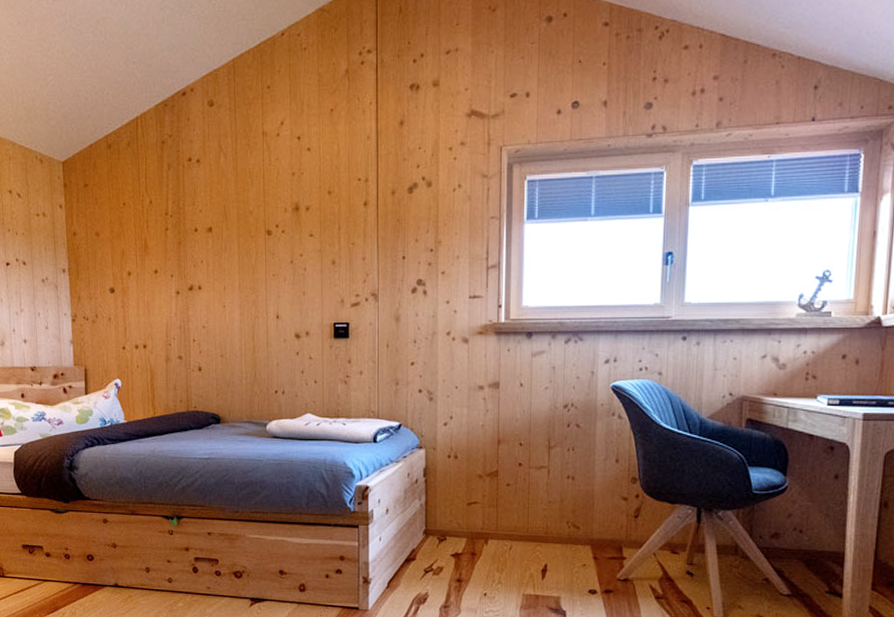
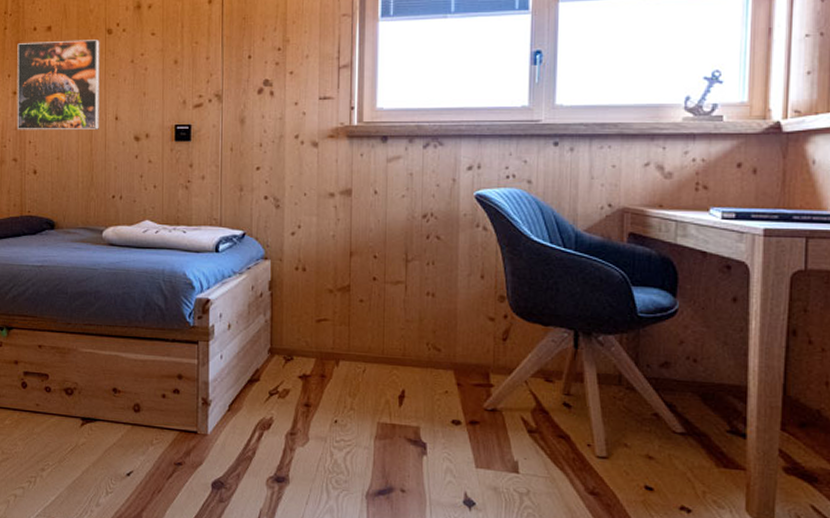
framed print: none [179,241,261,329] -> present [16,40,100,131]

